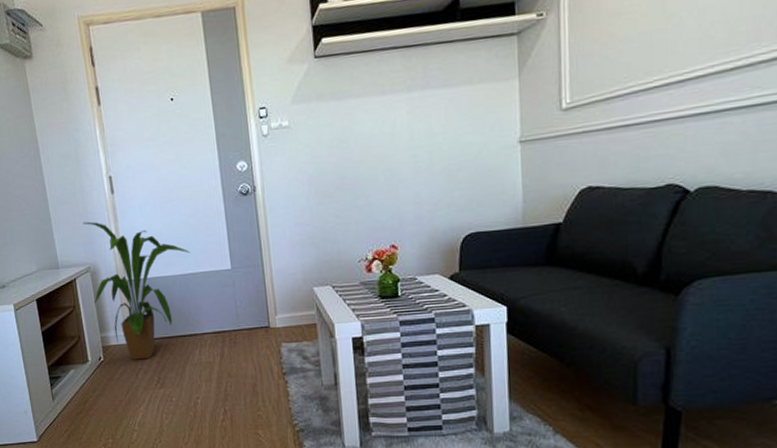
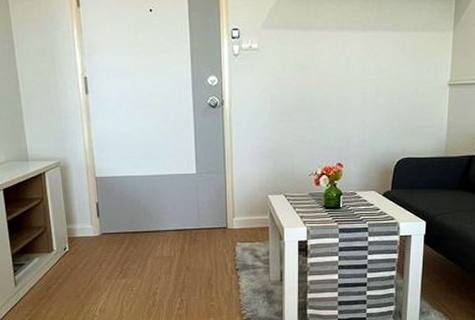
house plant: present [82,221,190,360] -> none [55,118,159,252]

